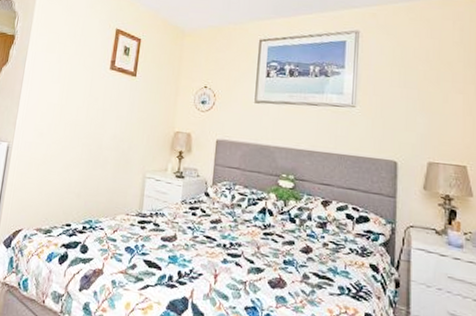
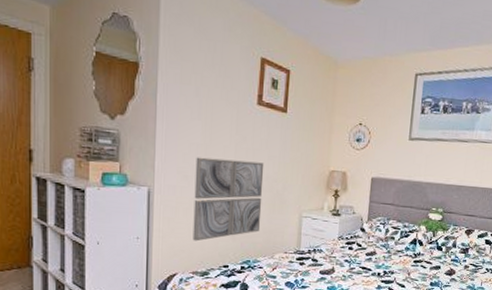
wall art: none [40,116,113,198] -> present [192,157,264,241]

